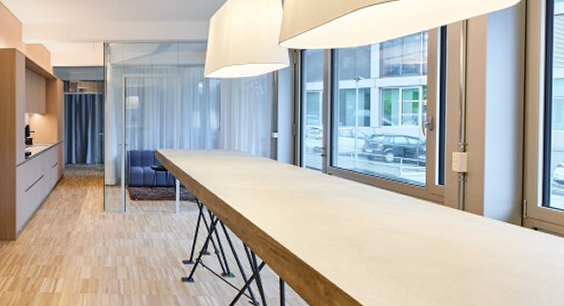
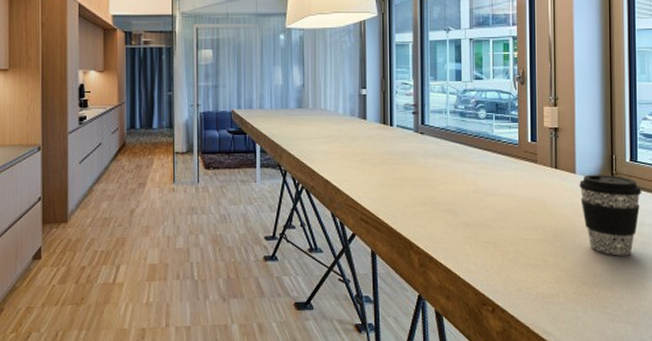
coffee cup: none [487,217,553,296] -> present [579,174,642,256]

